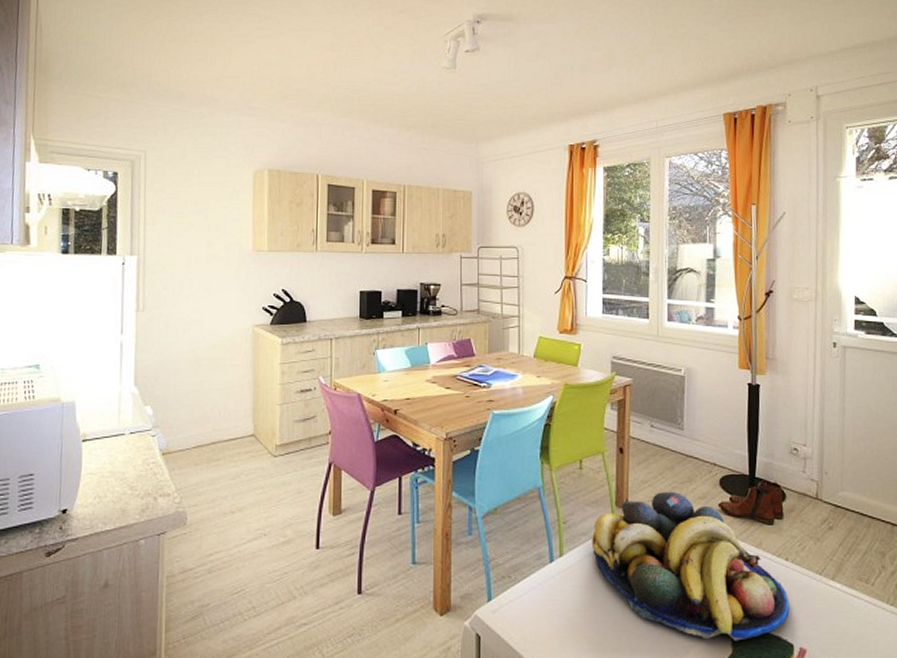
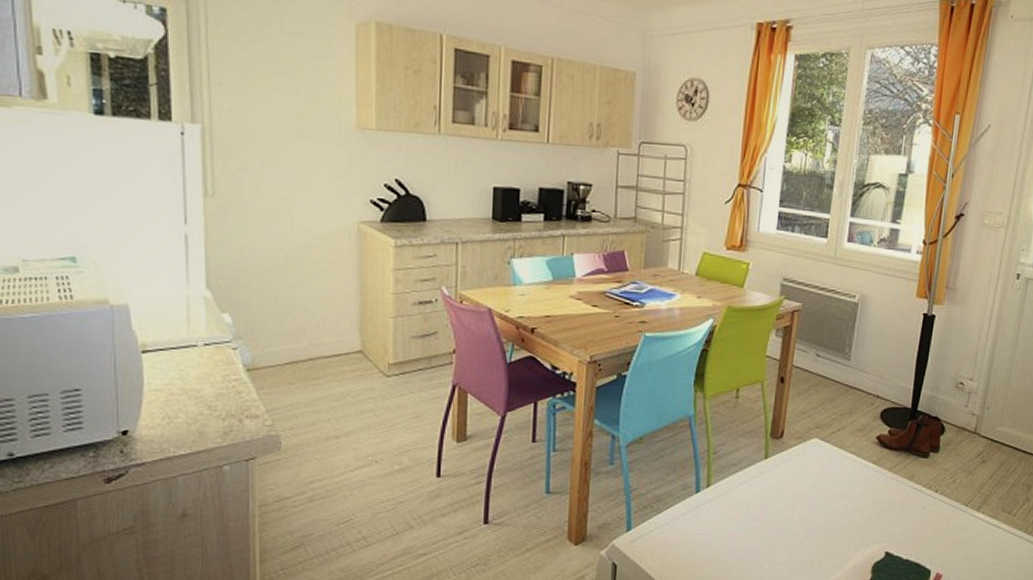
fruit bowl: present [591,491,790,641] -> none [741,422,933,568]

